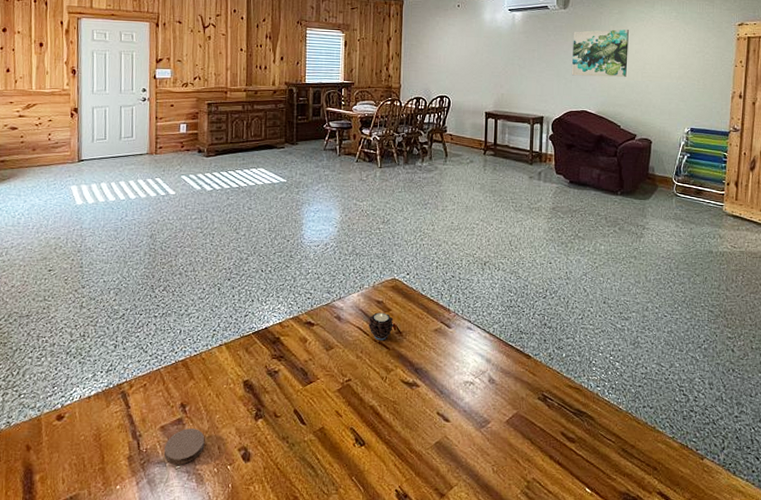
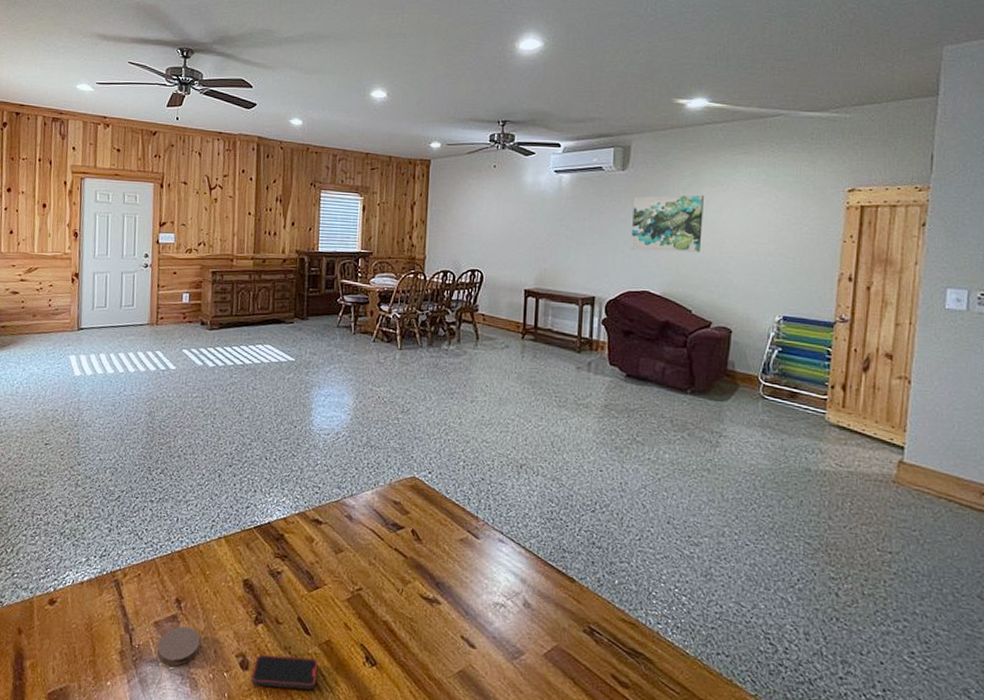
smartphone: none [253,445,313,475] -> present [251,654,318,690]
candle: present [368,312,394,341] -> none [382,514,412,547]

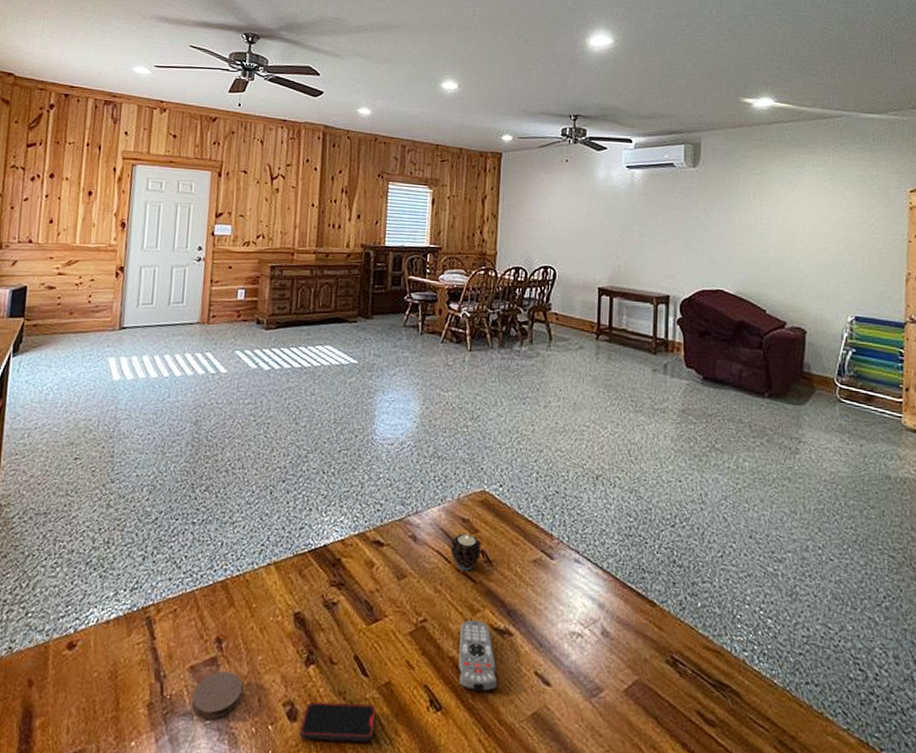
candle: none [382,514,412,547] -> present [450,533,482,571]
remote control: none [391,590,427,651] -> present [458,620,498,692]
wall art: present [630,195,704,253] -> none [703,193,773,252]

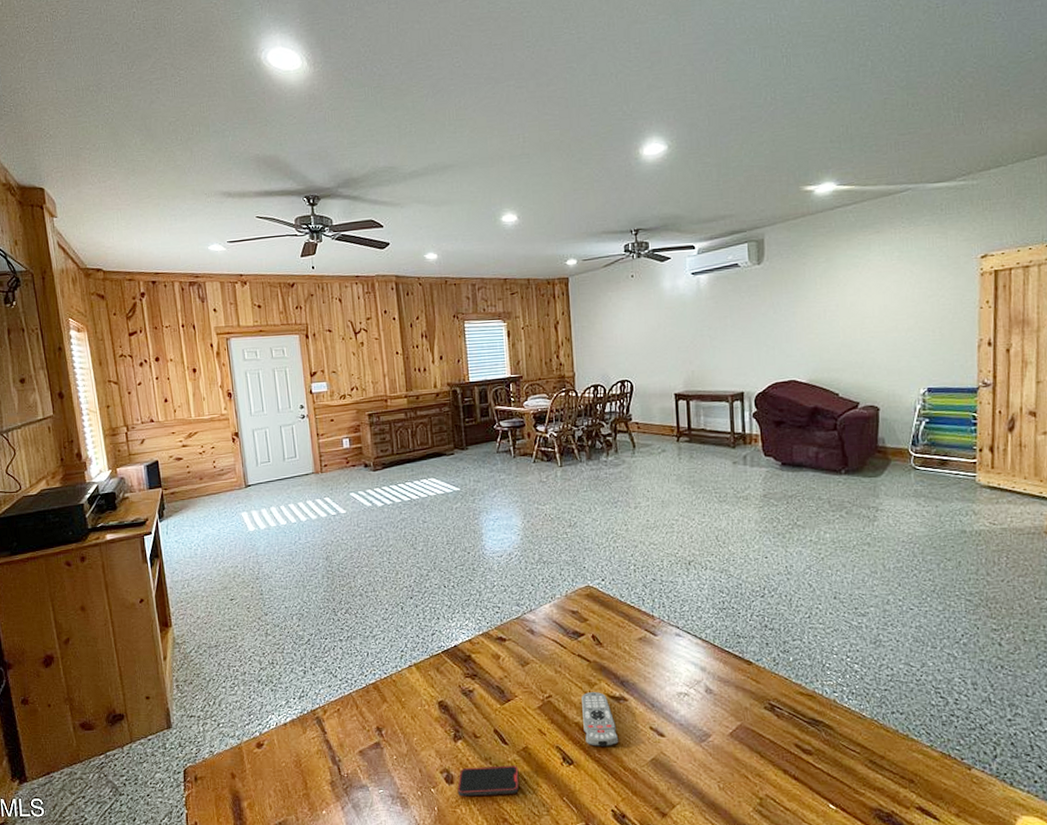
coaster: present [192,671,243,720] -> none [365,752,406,789]
candle: present [450,533,482,571] -> none [564,623,592,653]

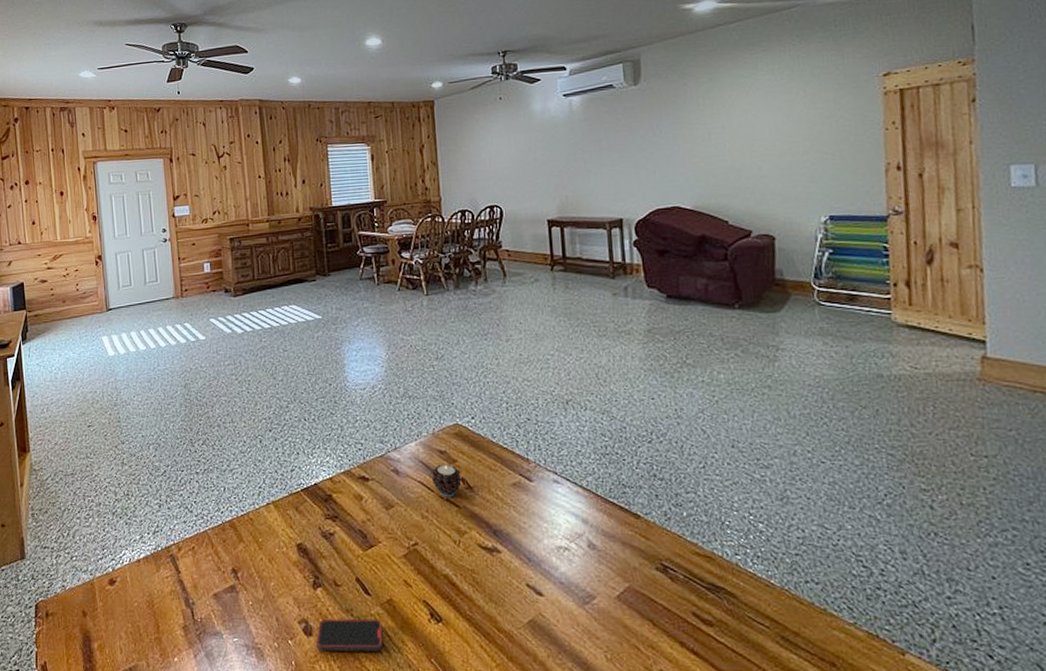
candle: none [564,623,592,653] -> present [431,464,462,498]
remote control: present [582,692,619,746] -> none [451,541,492,604]

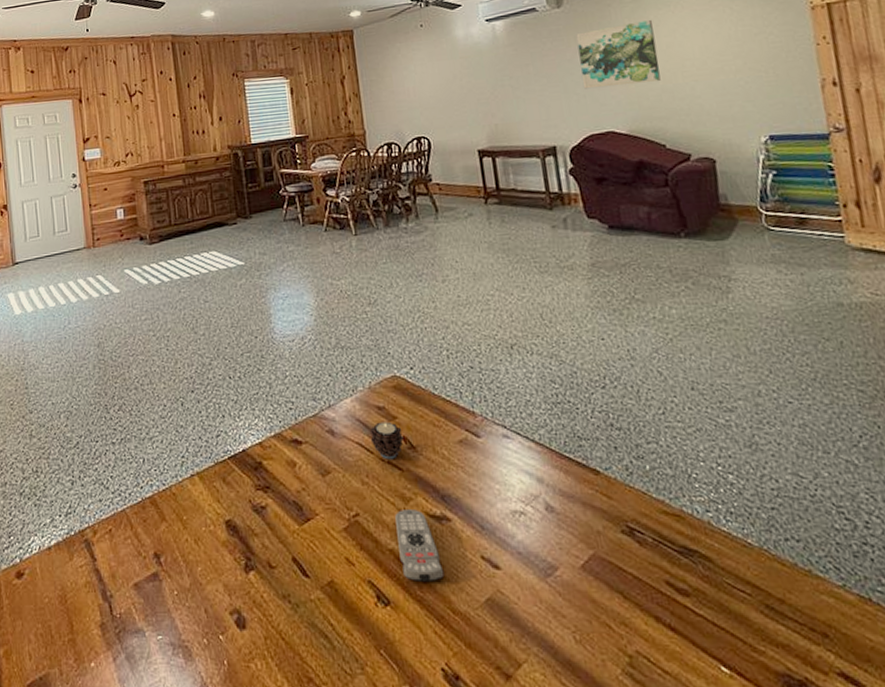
smartphone: present [316,618,383,652] -> none [250,605,325,647]
remote control: none [451,541,492,604] -> present [395,509,445,581]
wall art: none [650,100,729,165] -> present [576,20,661,89]

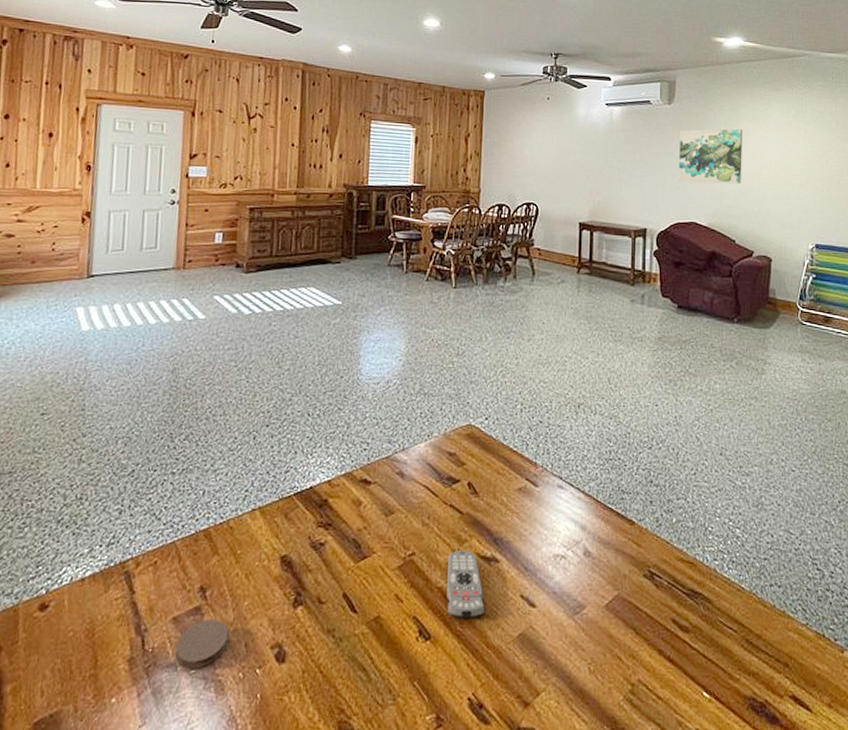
coaster: none [141,586,189,635] -> present [175,620,229,669]
candle: present [370,421,404,460] -> none [437,467,468,503]

